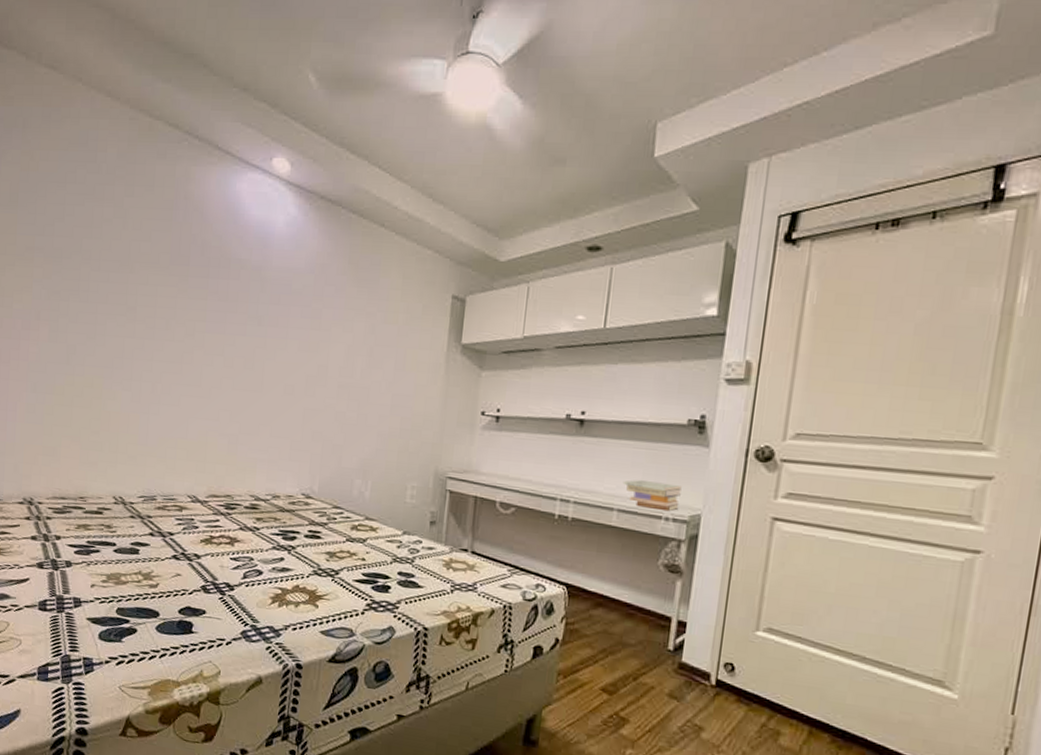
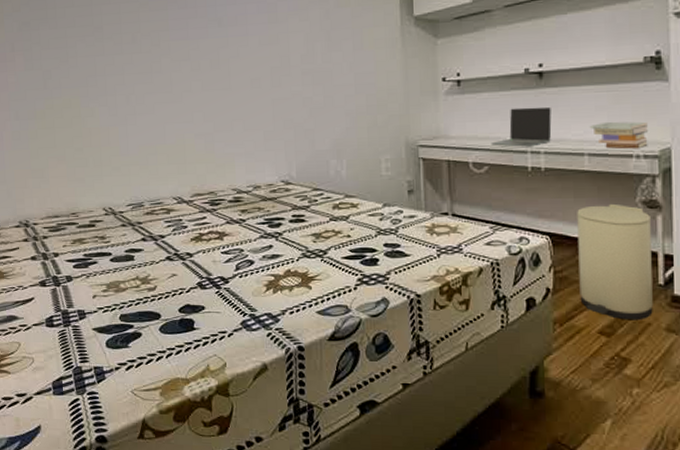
laptop: none [521,452,587,495] -> present [491,107,552,147]
pedal bin: none [587,562,670,683] -> present [577,203,653,321]

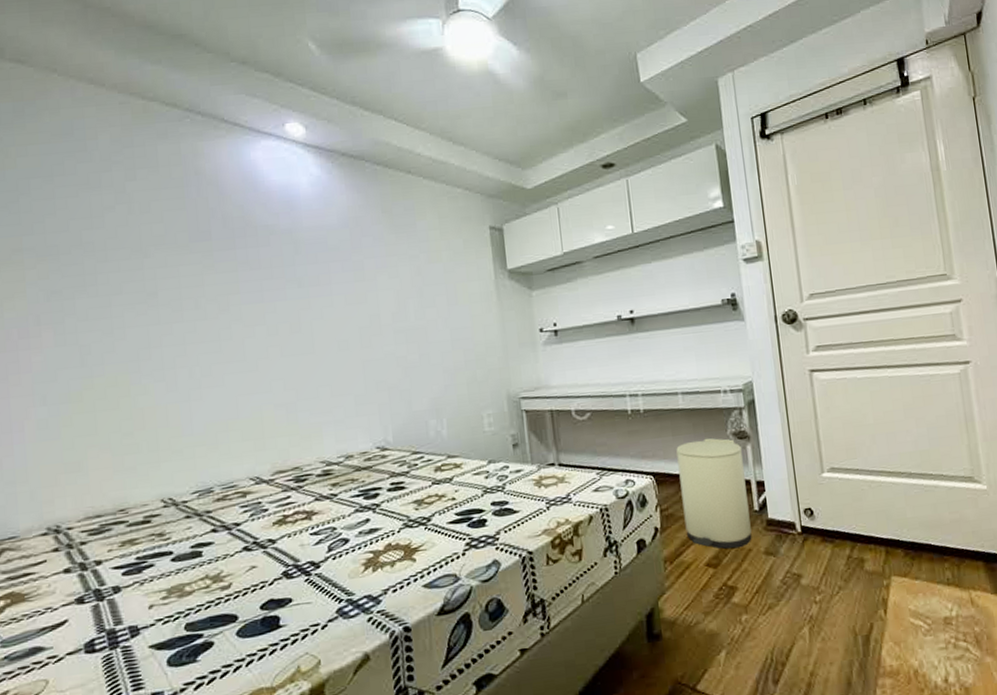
laptop: present [491,107,552,147] -> none [591,351,647,392]
books: present [589,121,648,150] -> none [680,359,733,387]

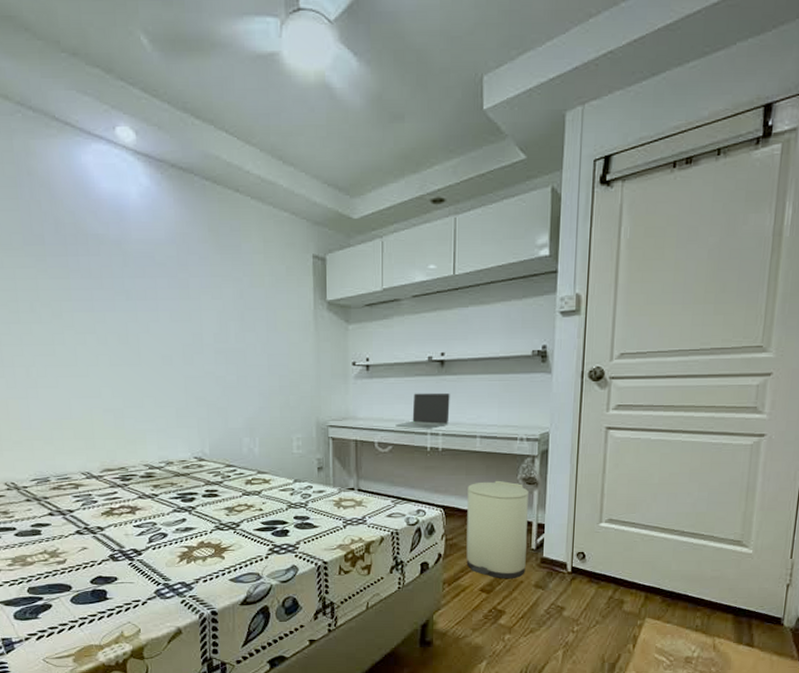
laptop: none [591,351,647,392] -> present [395,393,450,429]

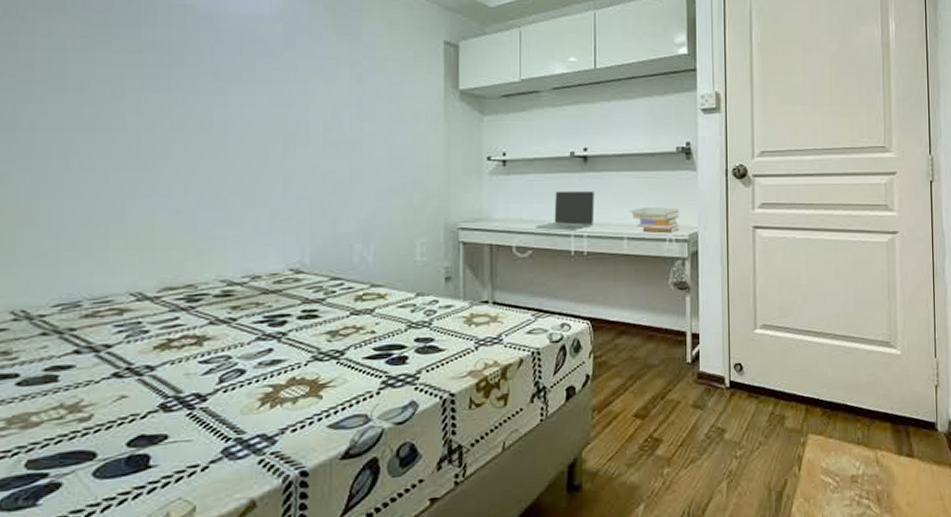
pedal bin: present [466,480,528,579] -> none [616,286,682,401]
books: none [482,407,531,433] -> present [629,206,679,234]

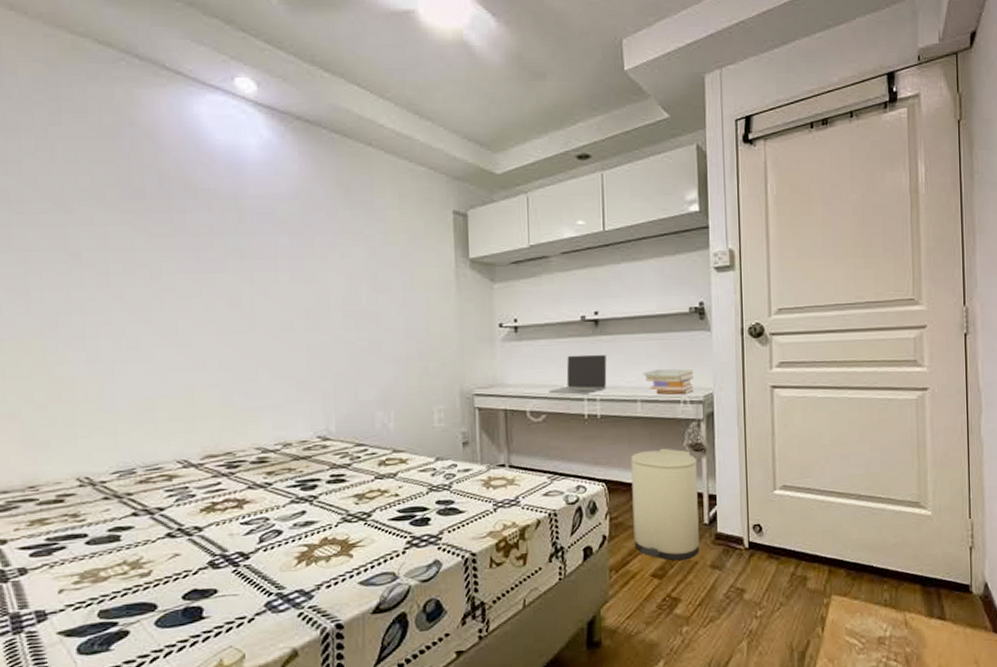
pedal bin: none [616,286,682,401] -> present [631,448,700,561]

